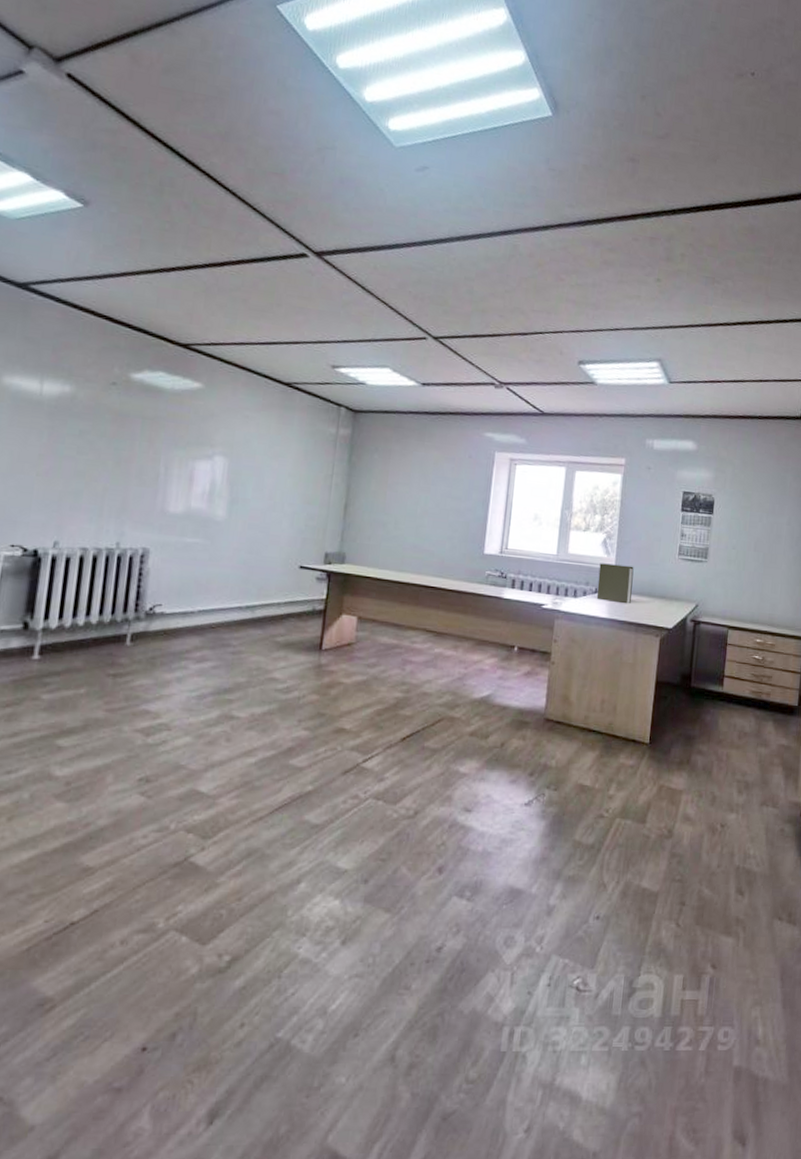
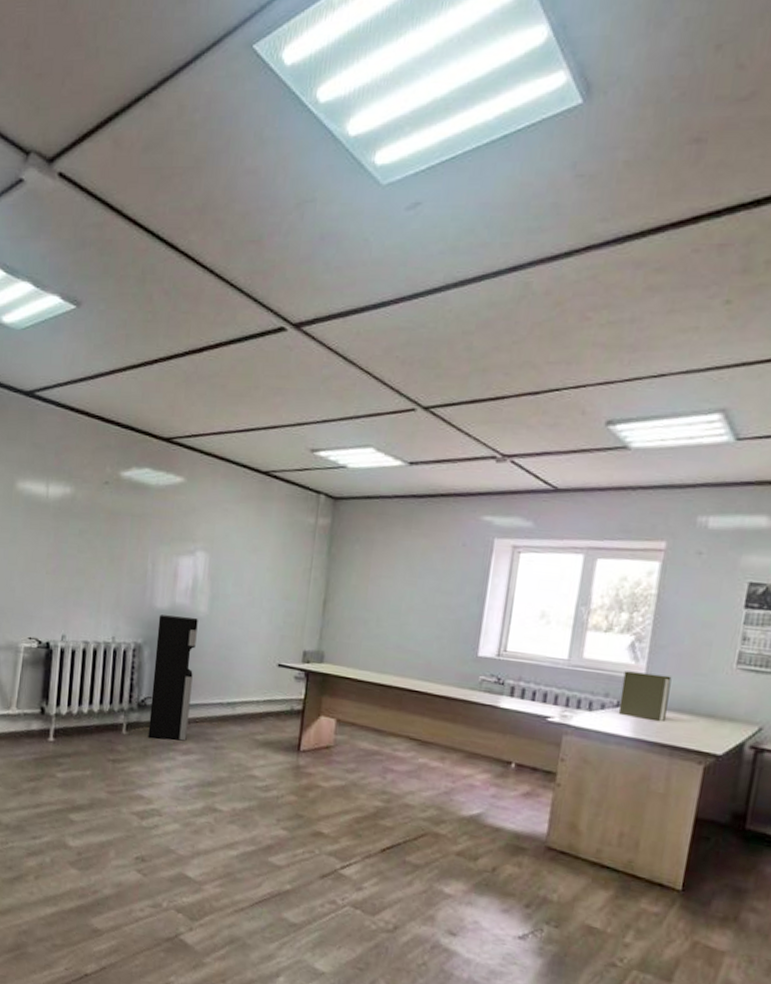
water cooler: none [156,519,216,649] -> present [148,615,198,741]

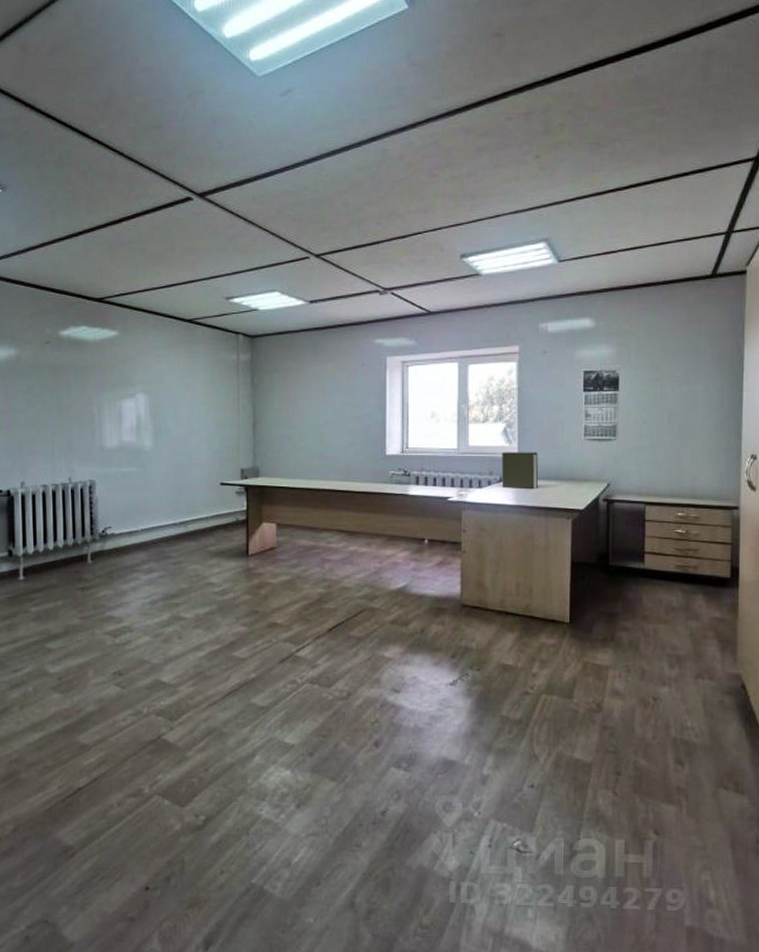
water cooler: present [148,615,198,741] -> none [109,451,147,564]

